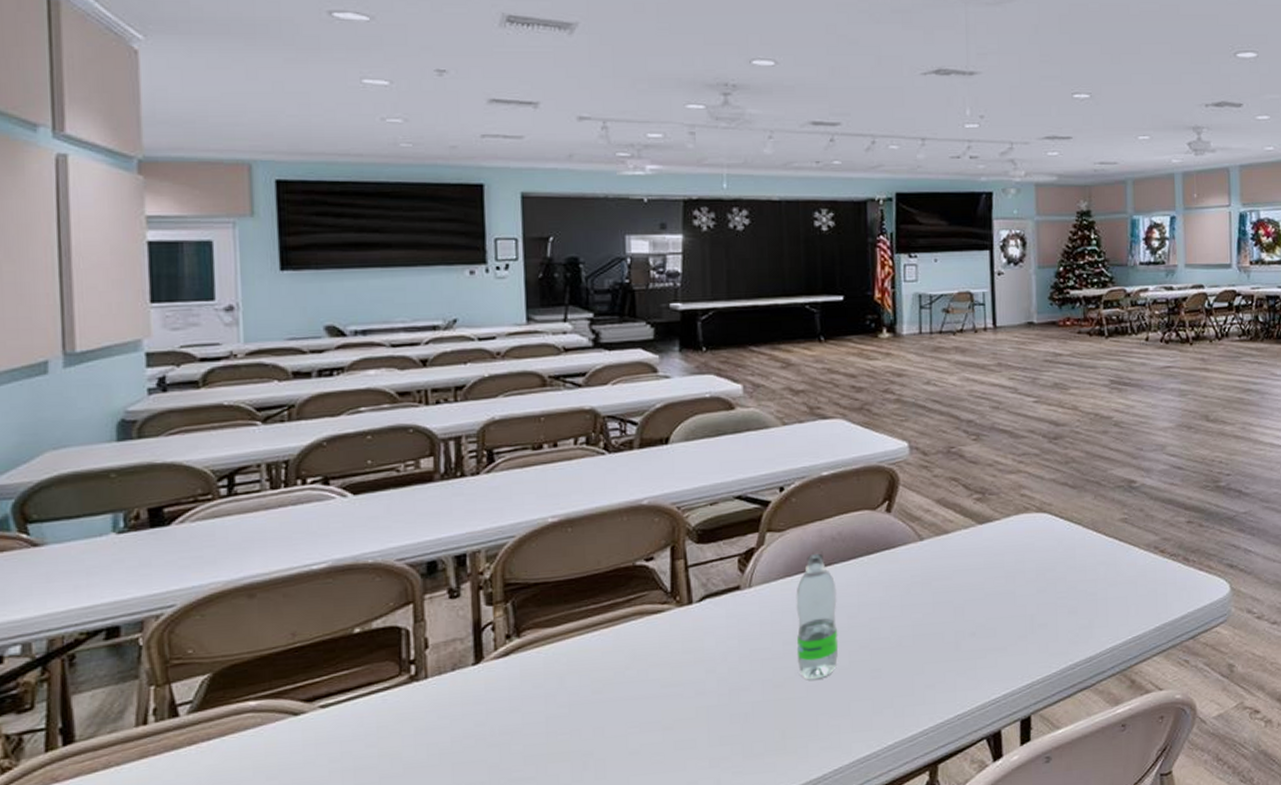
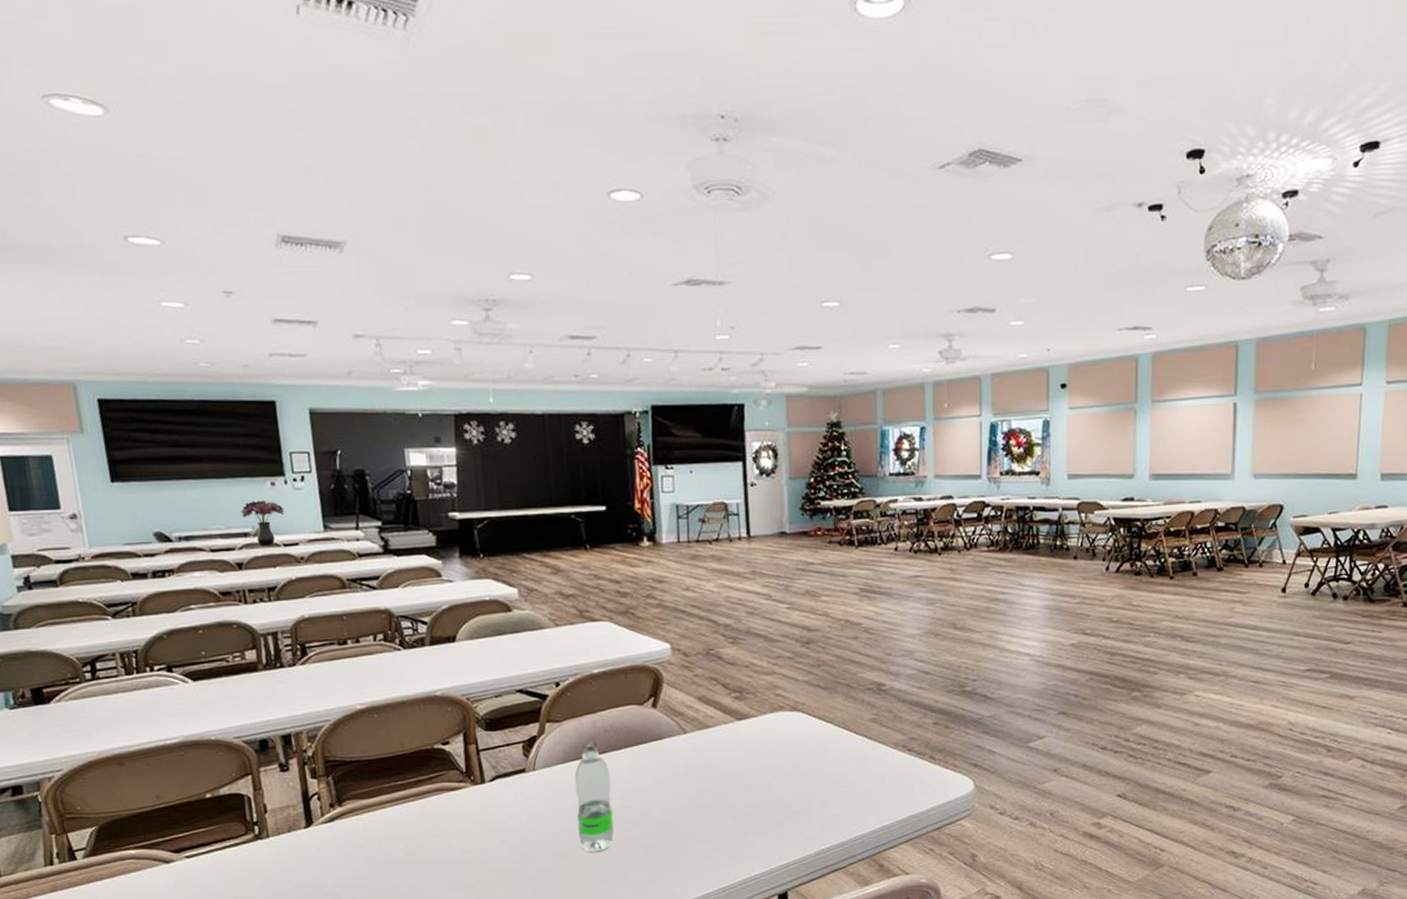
flower arrangement: none [431,290,483,341] -> present [241,500,285,547]

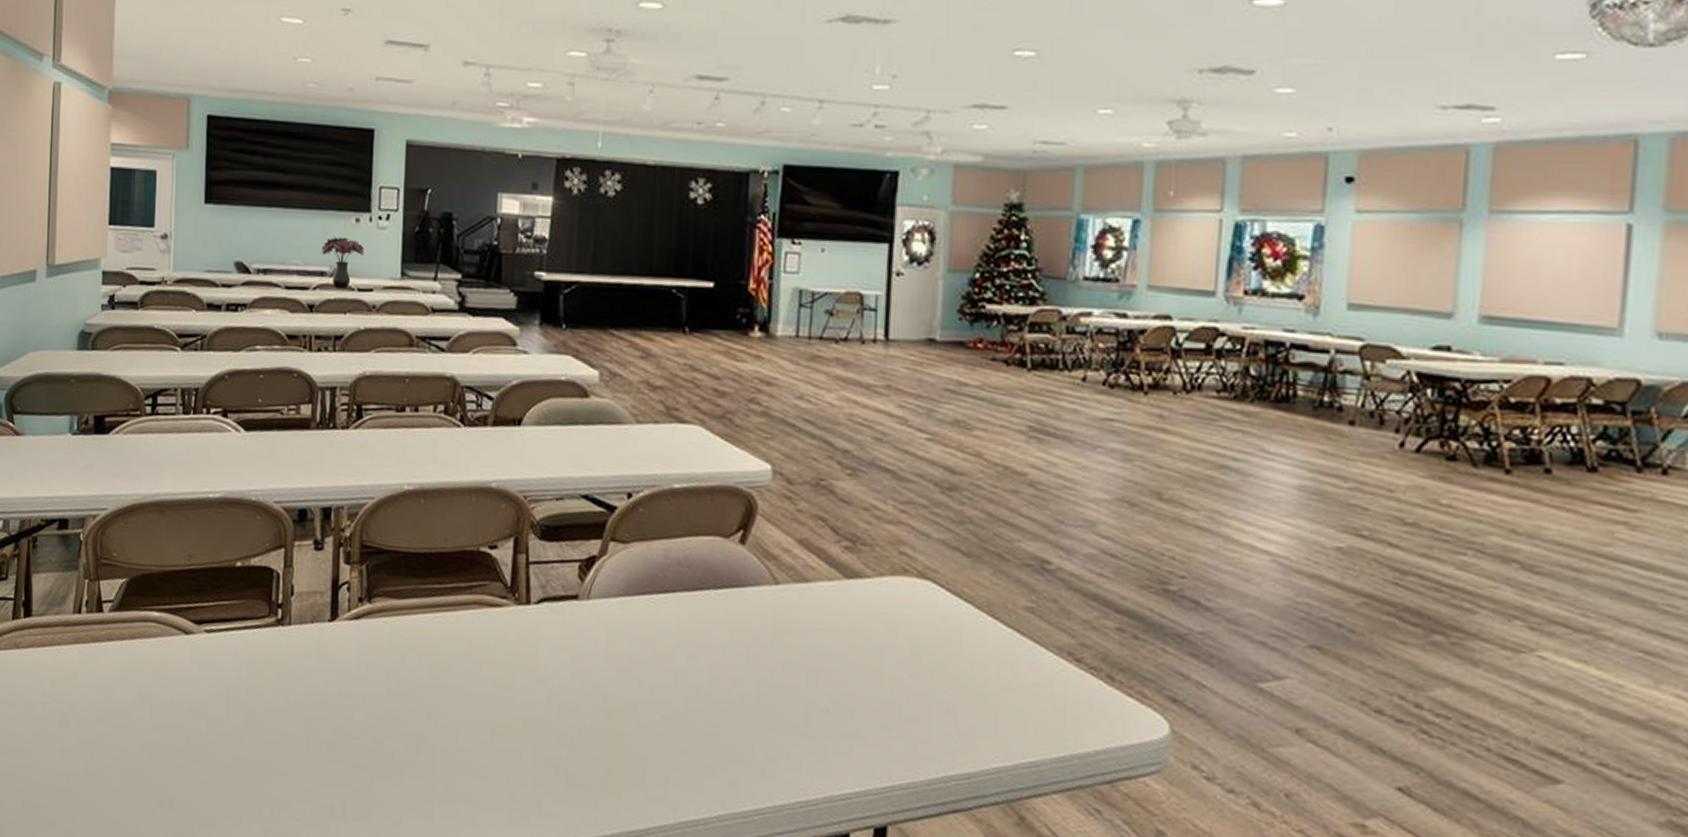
bottle: present [574,742,614,852] -> none [630,575,678,720]

